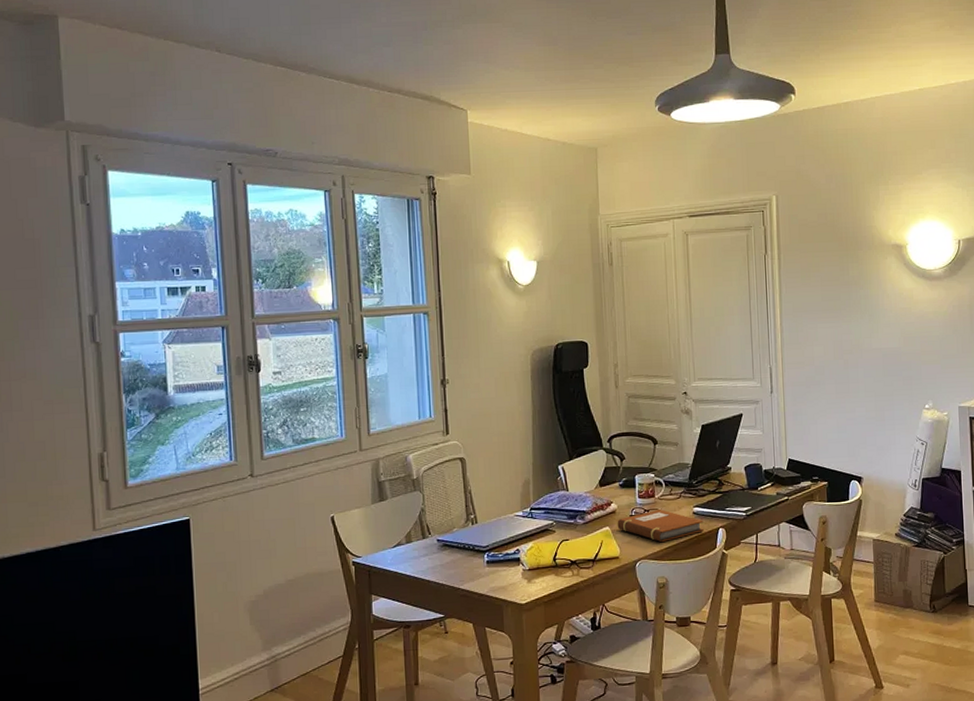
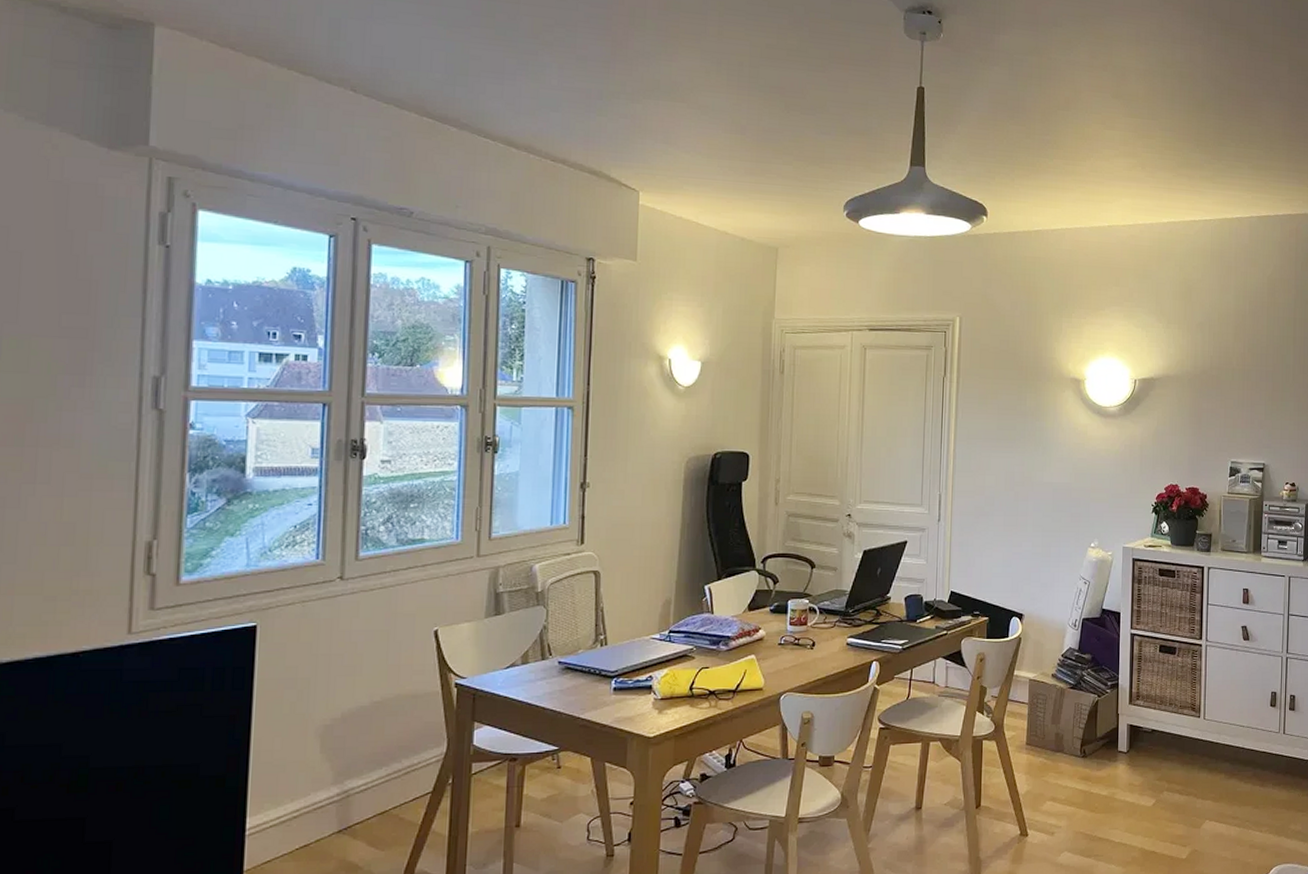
notebook: present [617,509,704,542] -> none [764,639,857,673]

